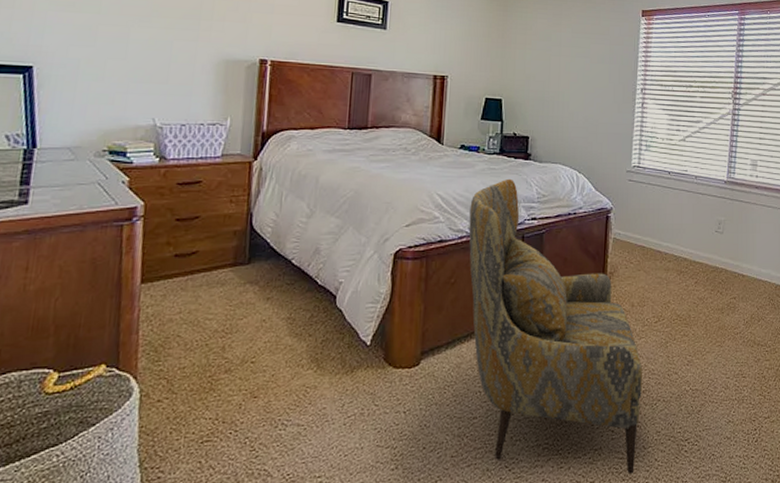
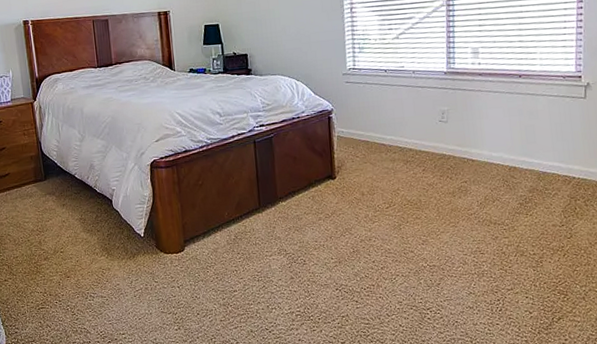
armchair: present [468,178,643,475] -> none [205,93,381,337]

